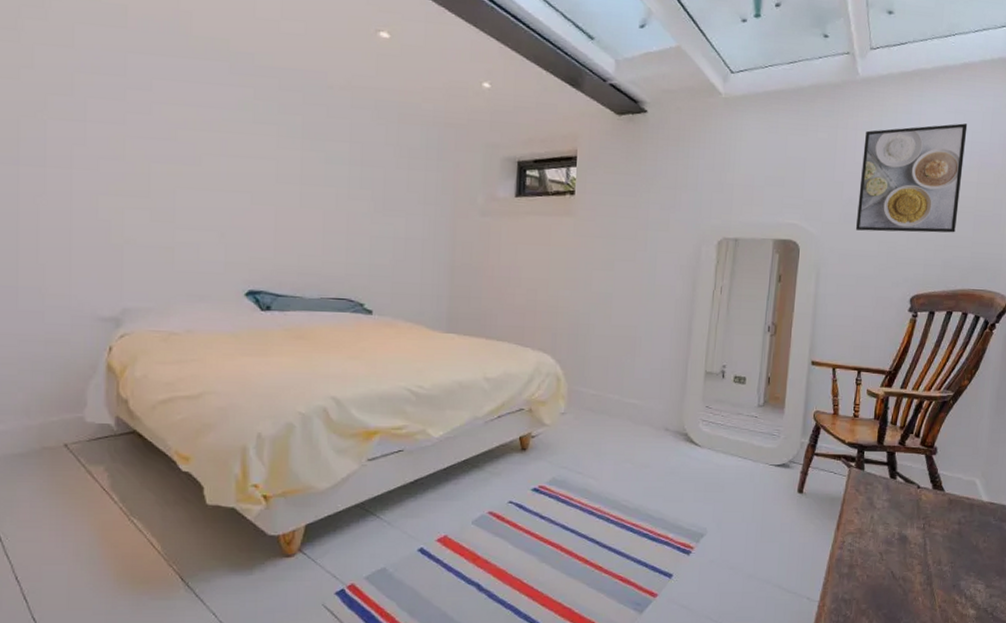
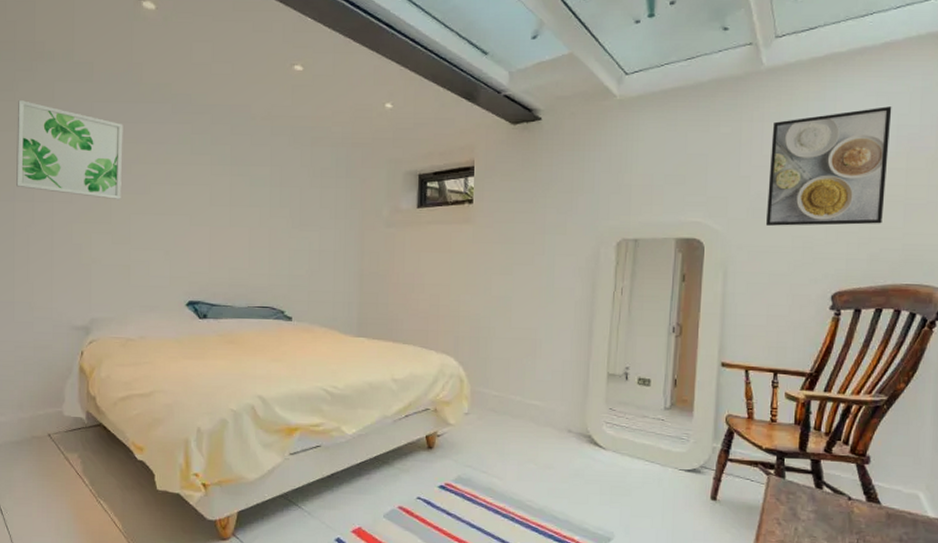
wall art: none [21,42,167,171] -> present [16,100,123,200]

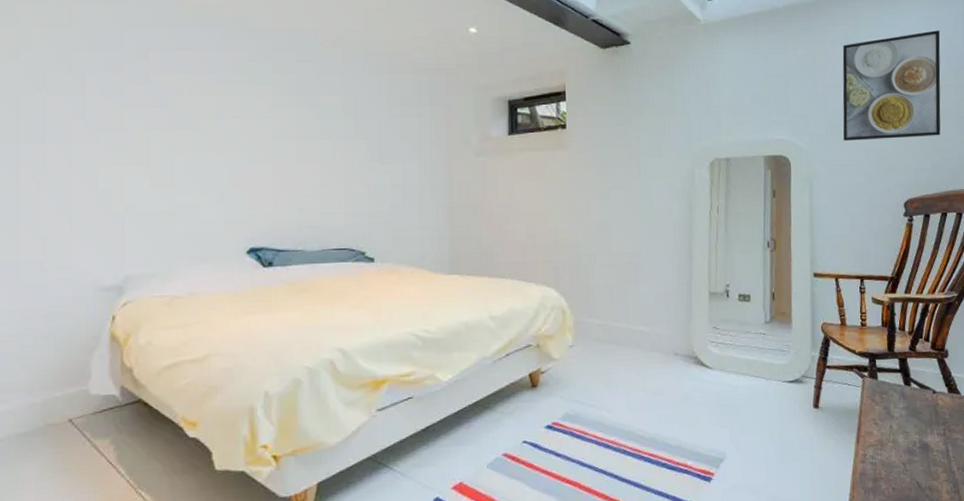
wall art: present [16,100,123,200] -> none [21,25,163,138]

